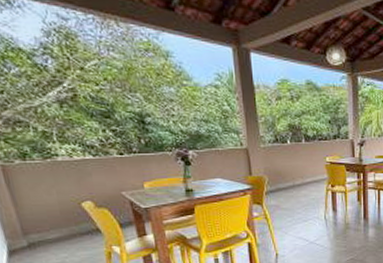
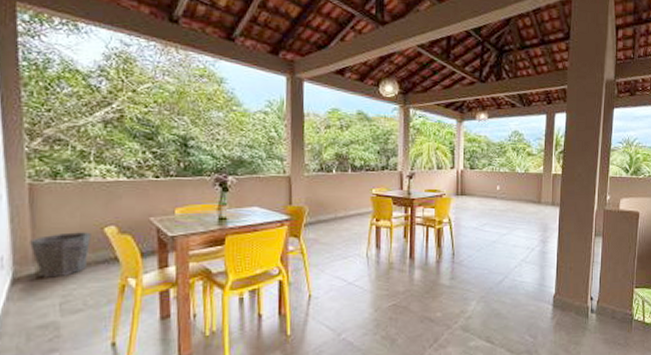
waste bin: none [15,208,73,249] -> present [30,232,91,278]

